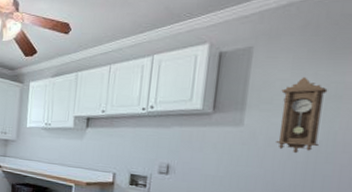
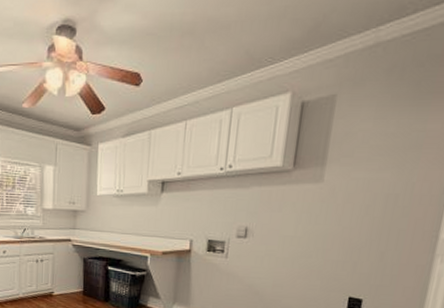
pendulum clock: present [276,76,328,154] -> none [355,126,409,209]

